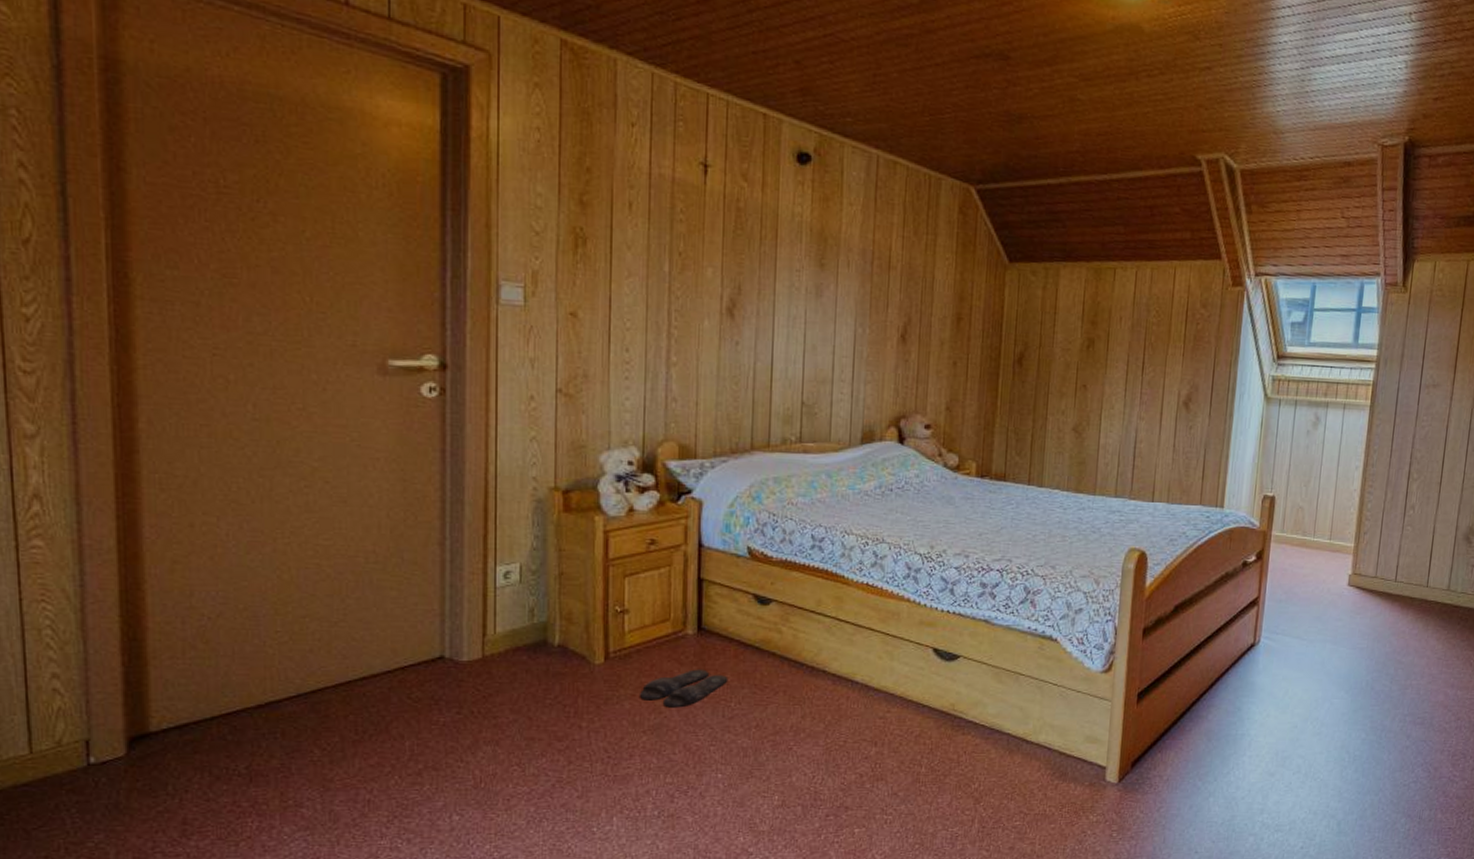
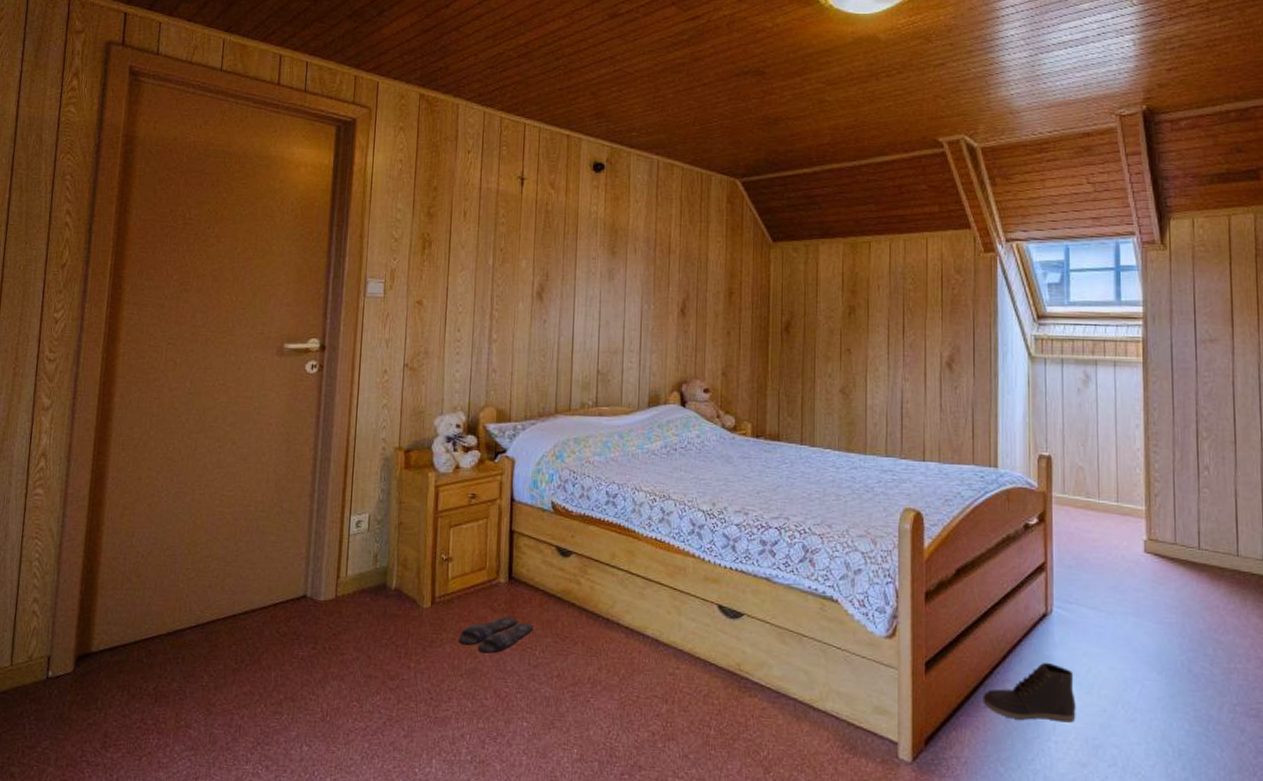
sneaker: none [1188,687,1273,739] -> present [982,662,1076,723]

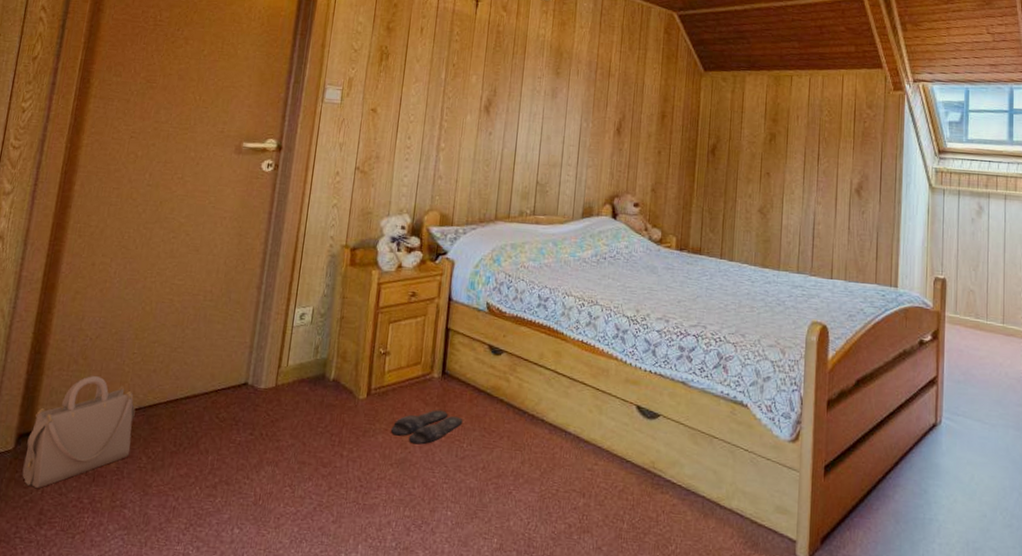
handbag: none [83,594,193,710] -> present [22,376,136,488]
sneaker: present [982,662,1076,723] -> none [875,469,959,526]

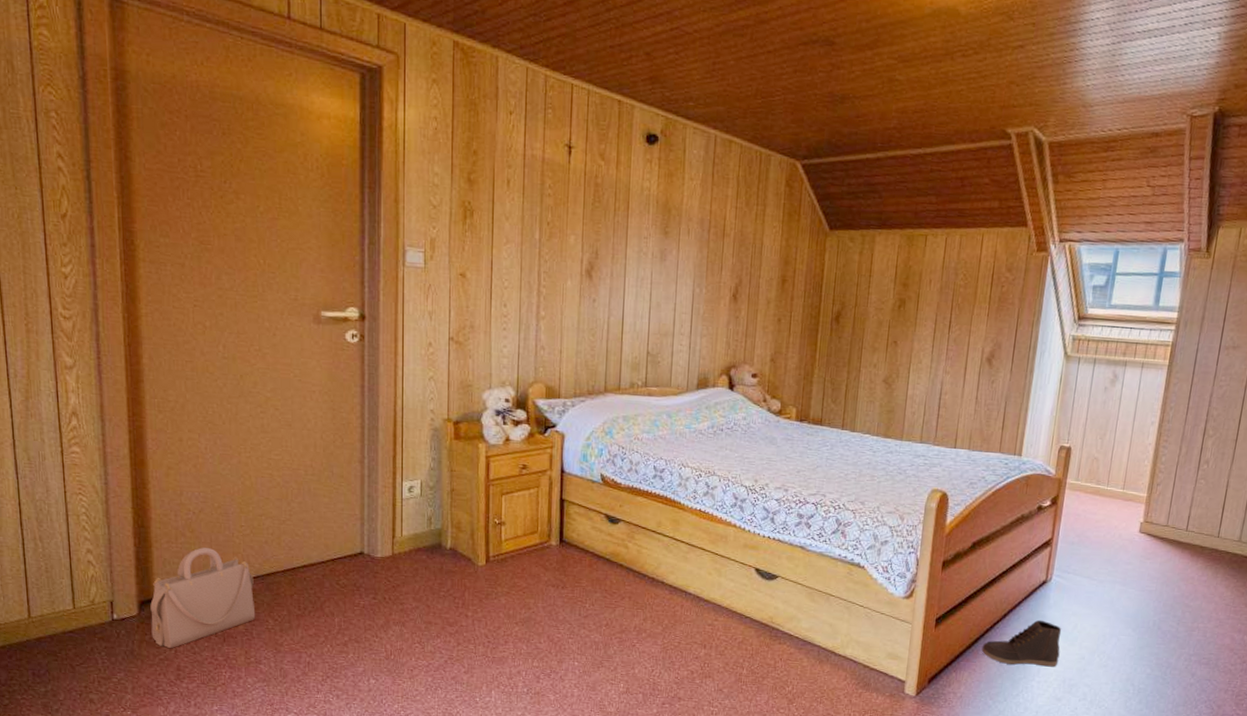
slippers: present [391,410,463,445] -> none [513,574,584,605]
sneaker: none [875,469,959,526] -> present [981,620,1062,667]

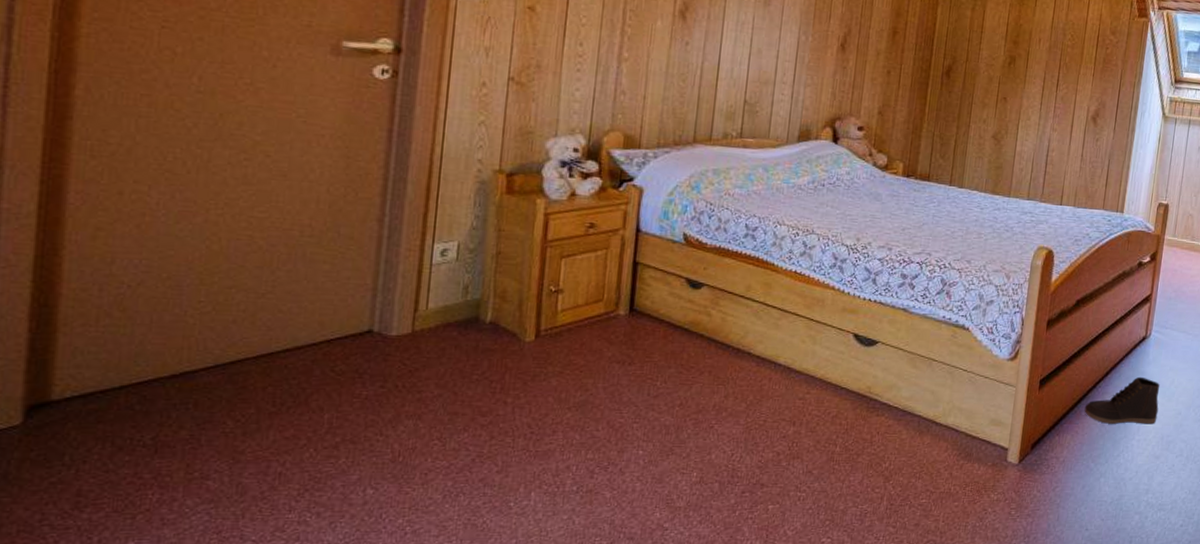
handbag: present [150,547,256,648] -> none [41,331,210,466]

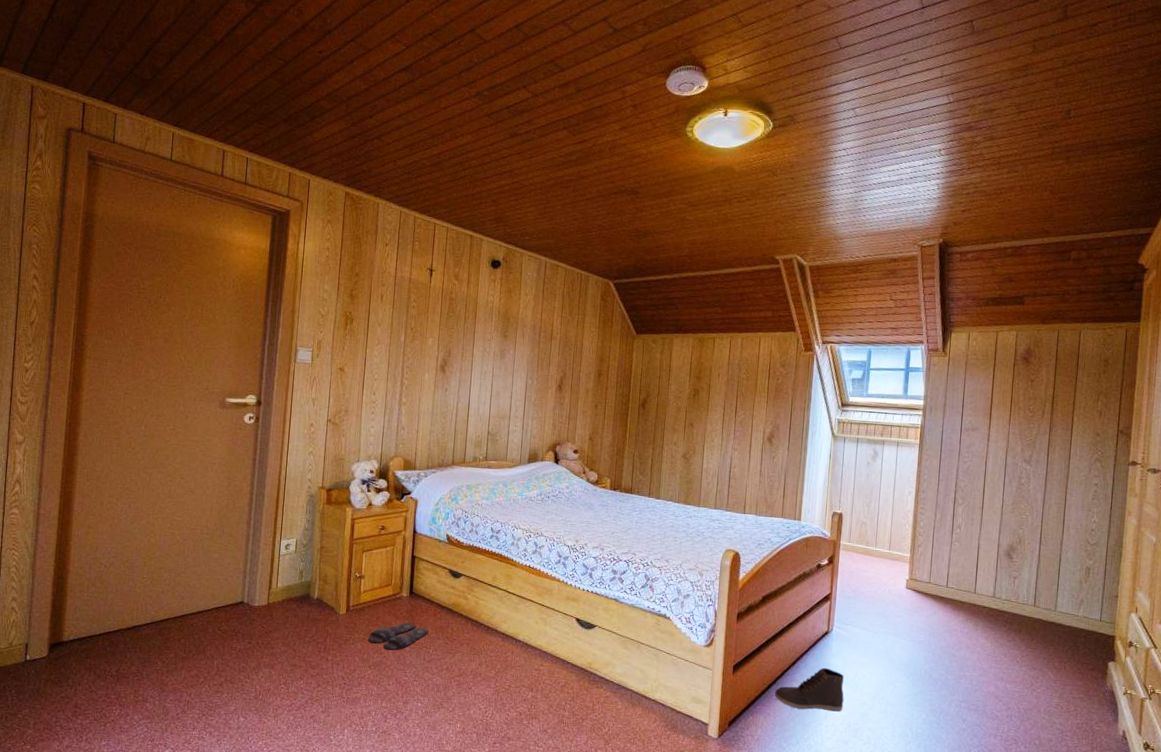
slippers: none [568,349,656,386] -> present [368,622,429,651]

